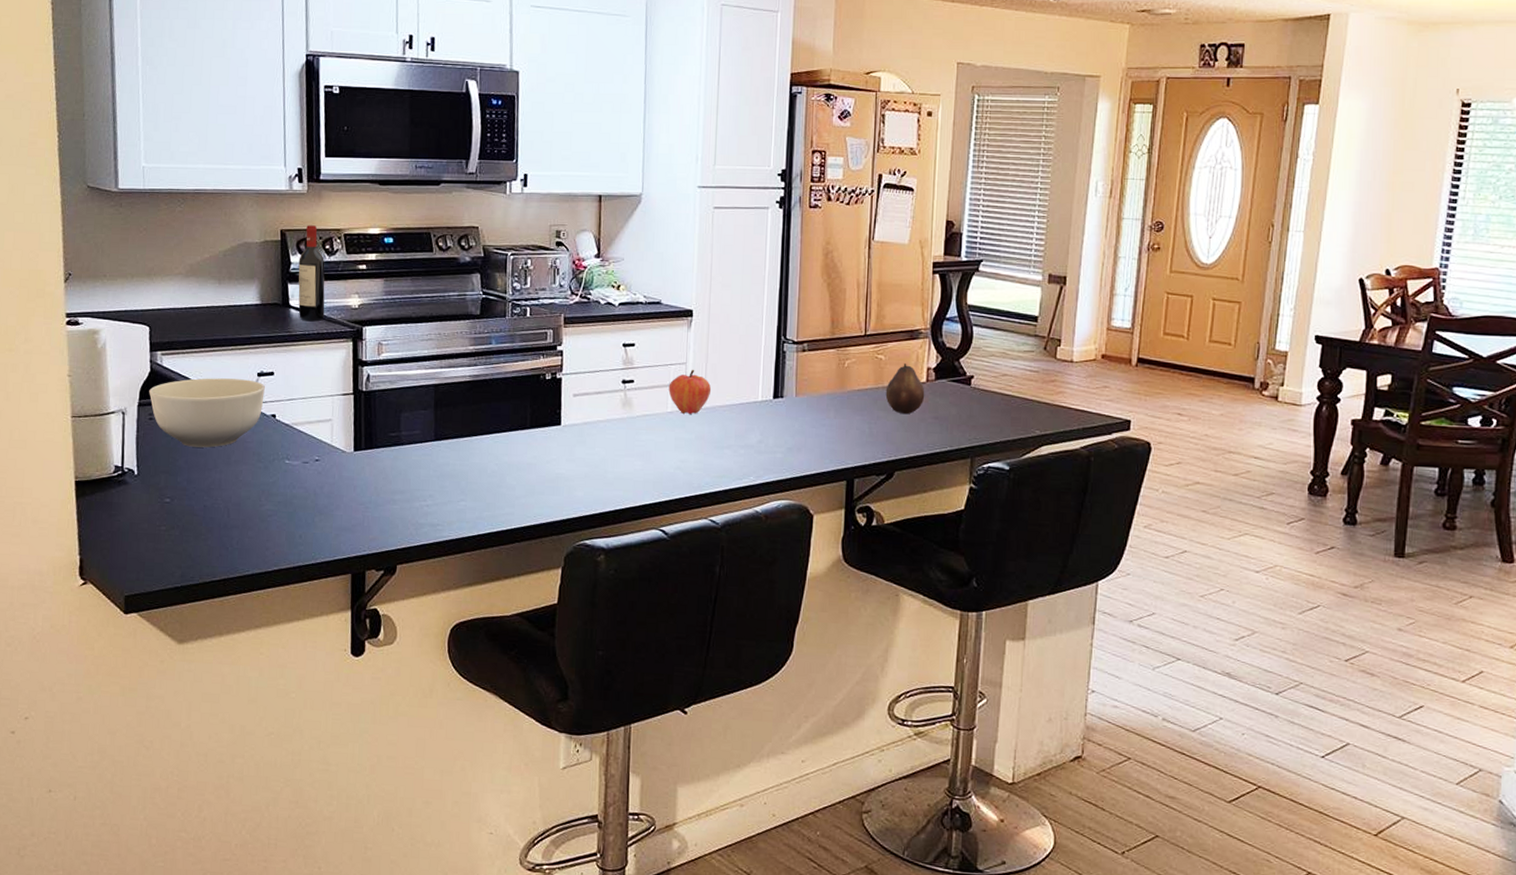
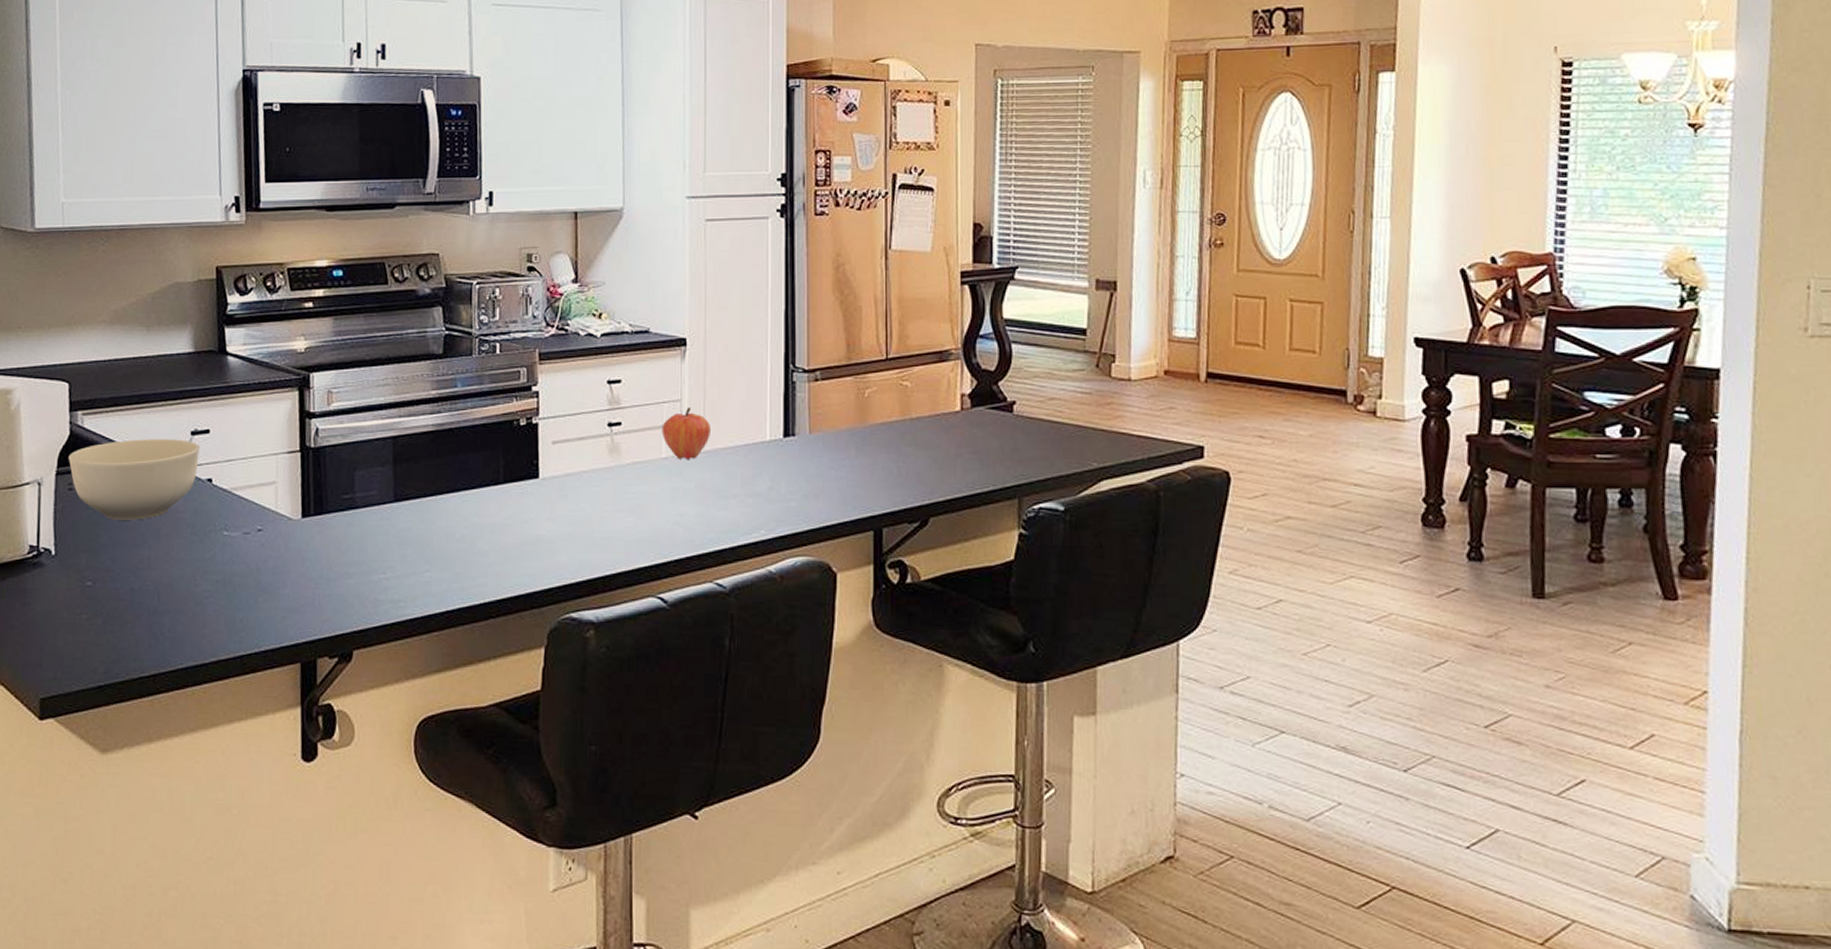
wine bottle: present [298,225,325,322] -> none [236,260,267,370]
fruit: present [885,364,925,414] -> none [914,390,960,448]

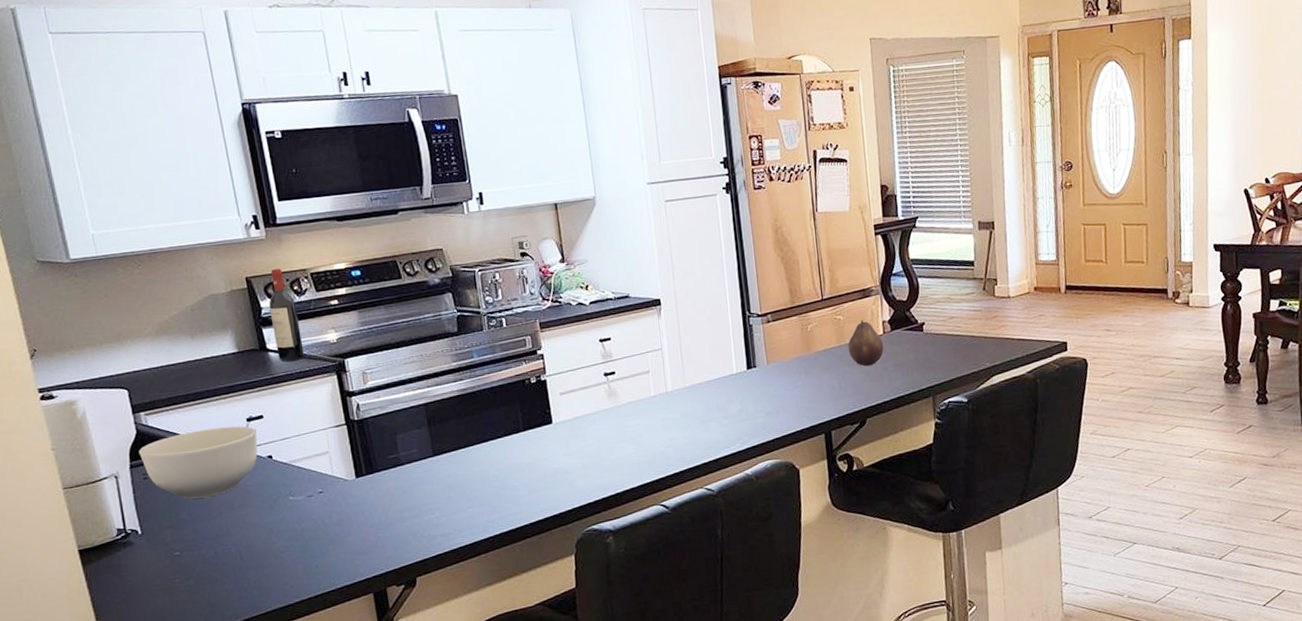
wine bottle: none [236,260,267,370] -> present [269,268,305,362]
fruit: present [662,406,712,460] -> none [648,353,689,396]
fruit: none [914,390,960,448] -> present [847,320,884,366]

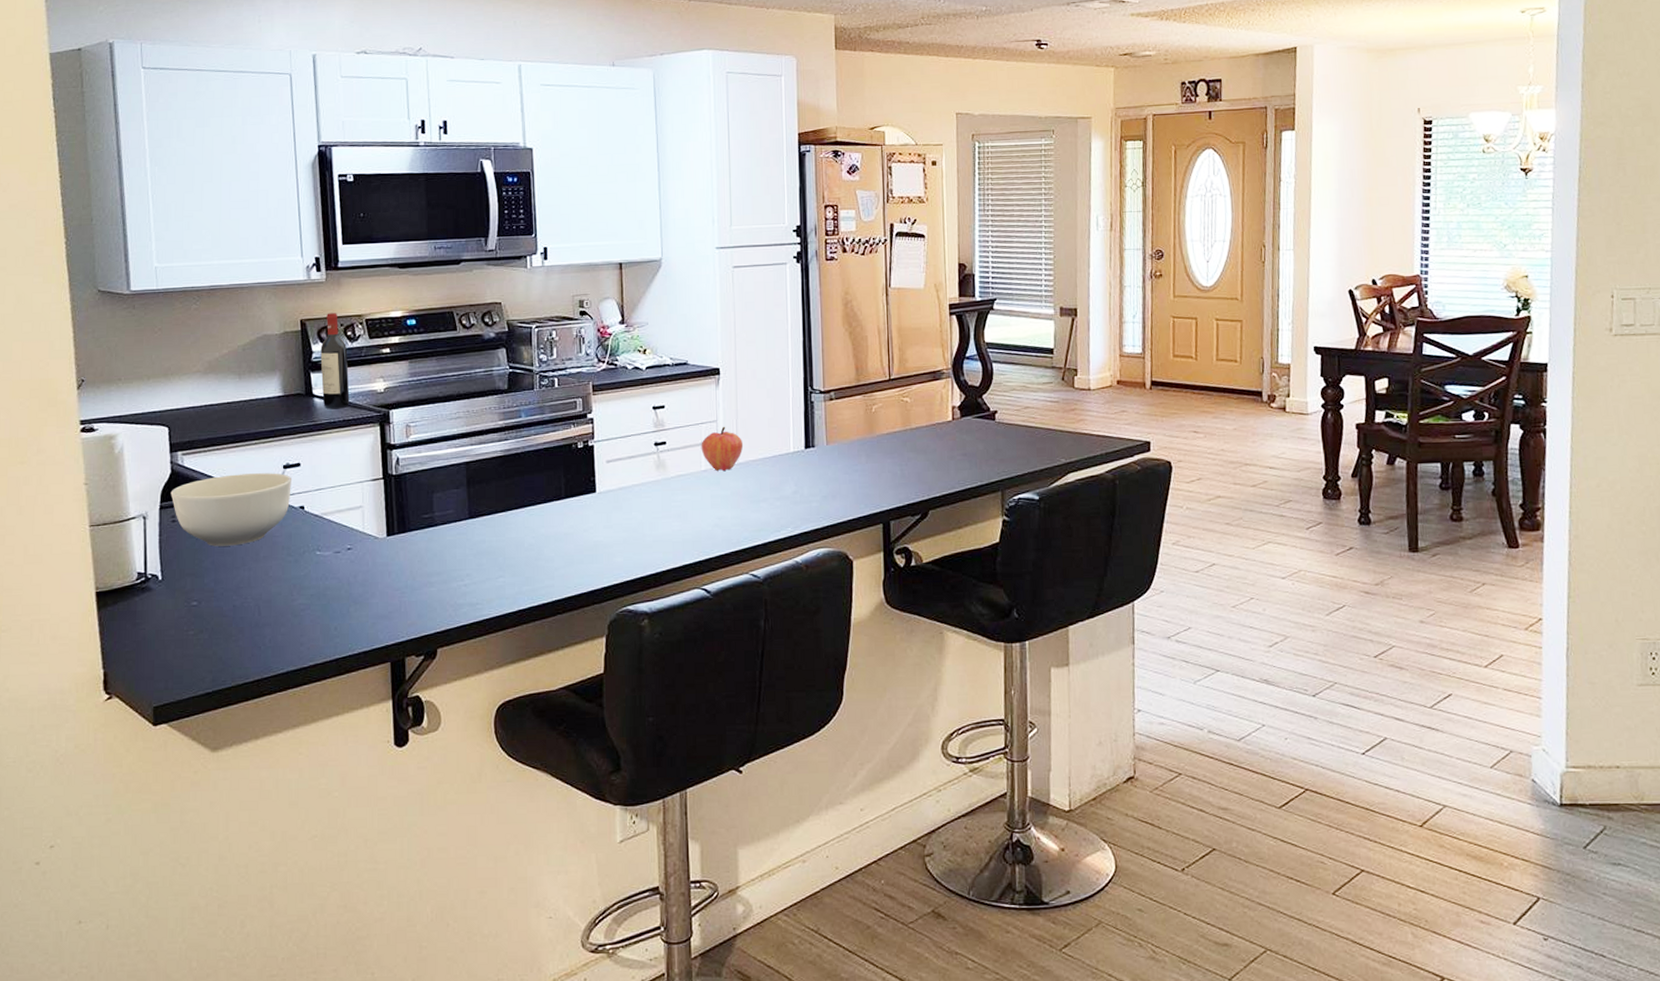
fruit: none [648,353,689,396] -> present [701,426,744,472]
fruit: present [847,320,884,366] -> none [913,404,952,453]

